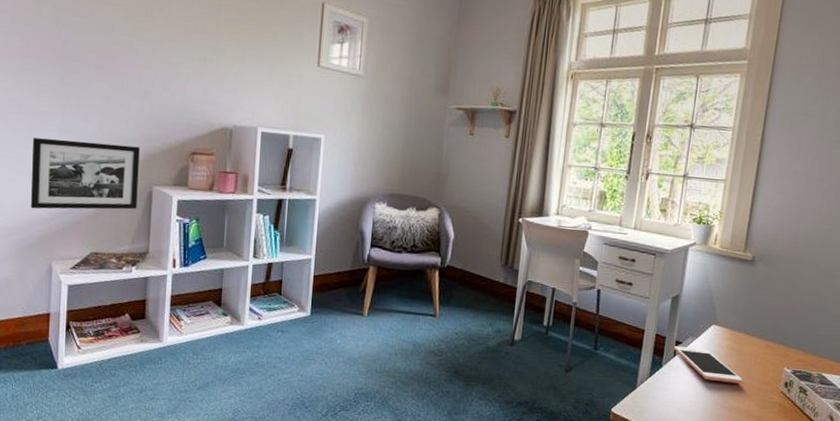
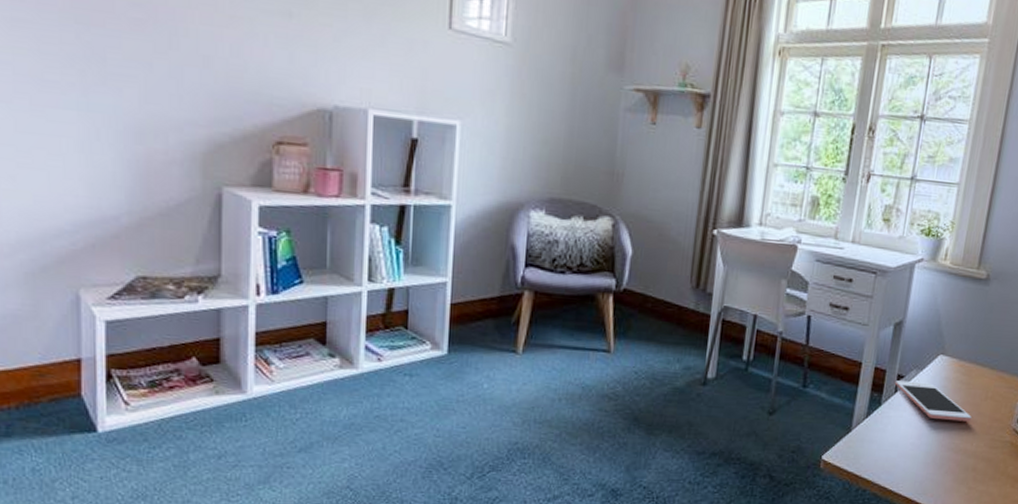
picture frame: present [30,138,140,210] -> none [38,118,201,219]

